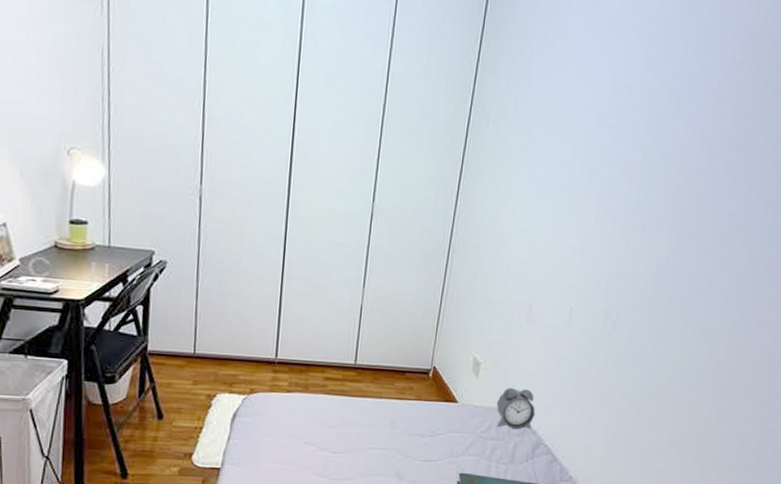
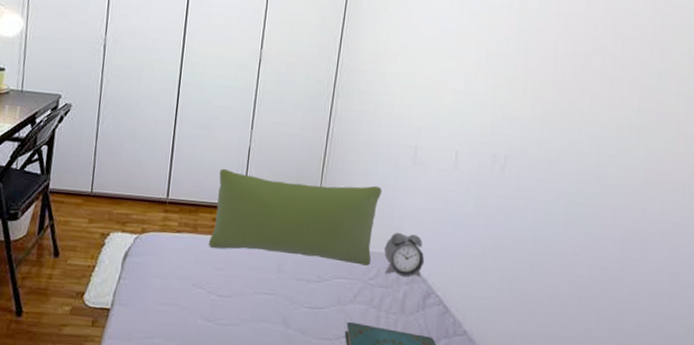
pillow: none [320,327,496,420] -> present [208,168,382,266]

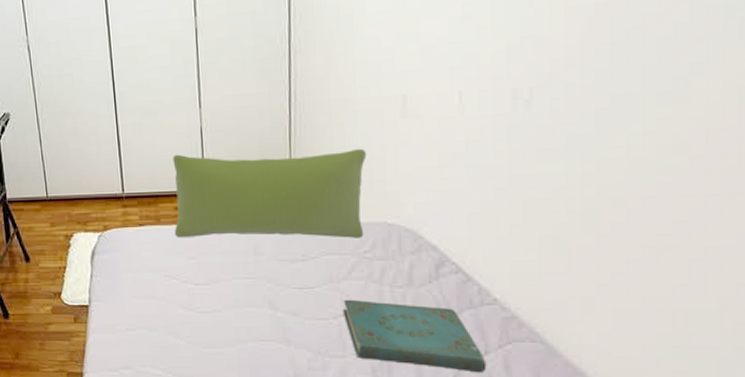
alarm clock: present [384,232,425,277] -> none [378,197,432,246]

